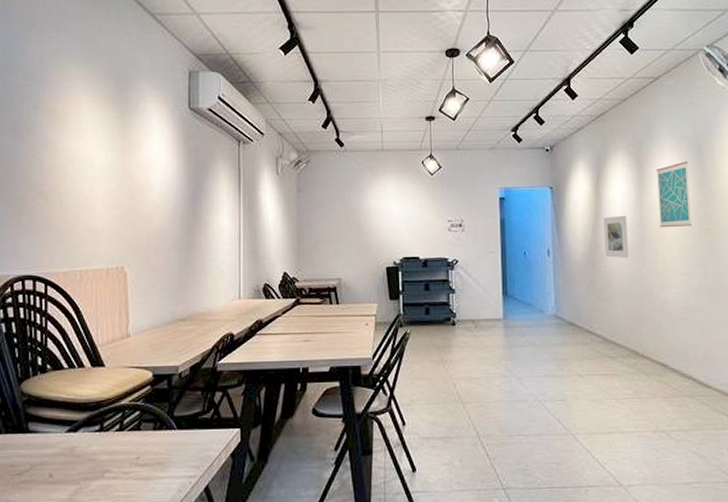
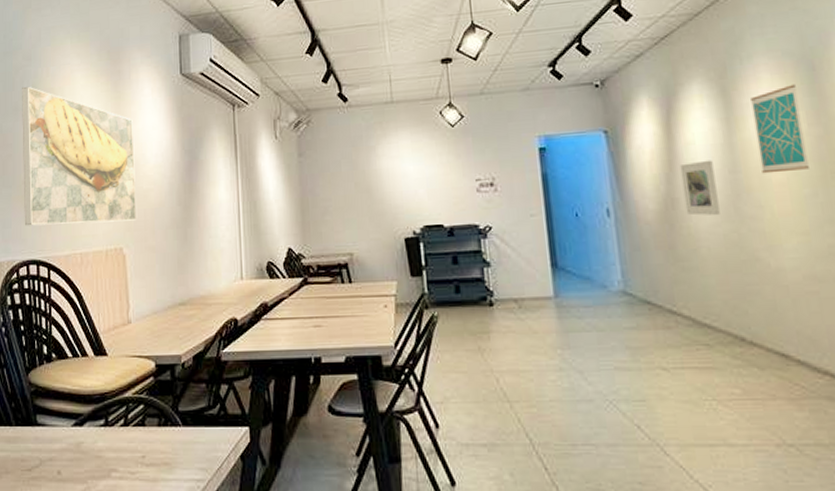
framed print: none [20,105,140,243] -> present [22,86,137,226]

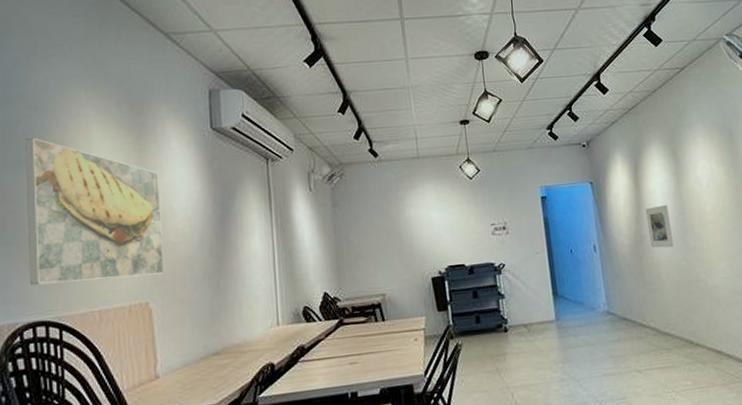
wall art: present [751,84,809,174] -> none [692,147,731,215]

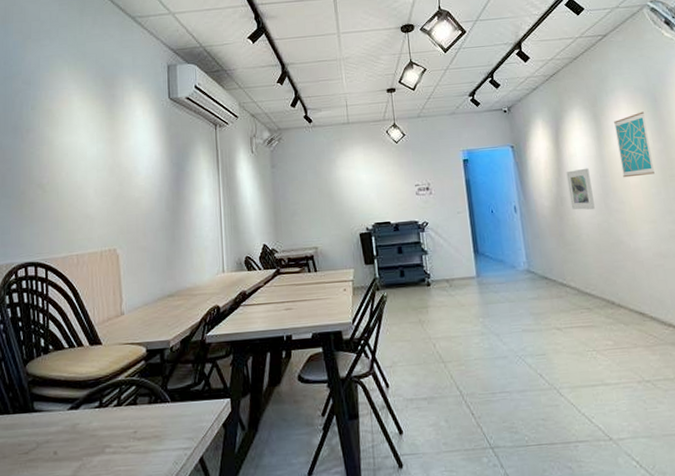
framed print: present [25,137,165,286] -> none [21,107,130,232]
wall art: none [692,147,731,215] -> present [614,111,655,178]

